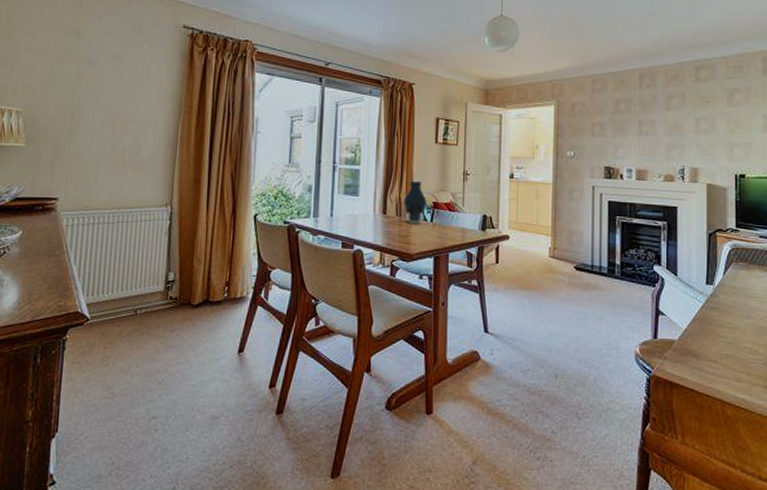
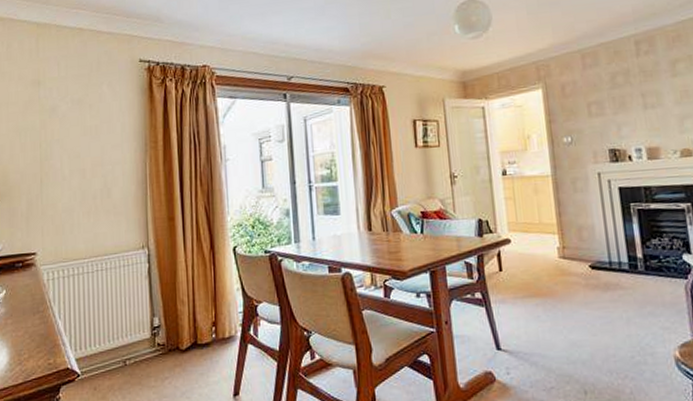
vase: present [404,181,427,225] -> none [389,191,415,239]

